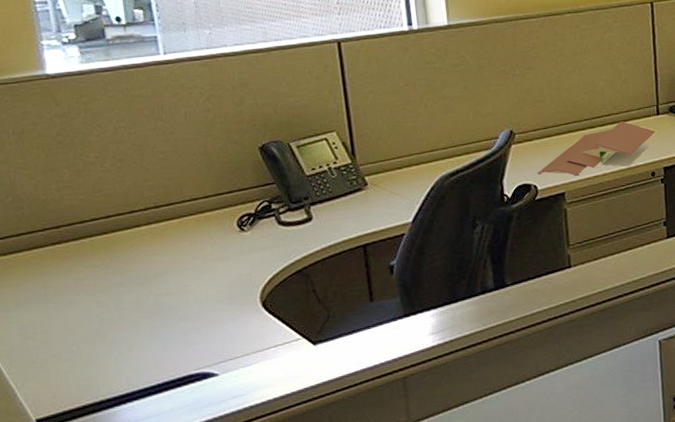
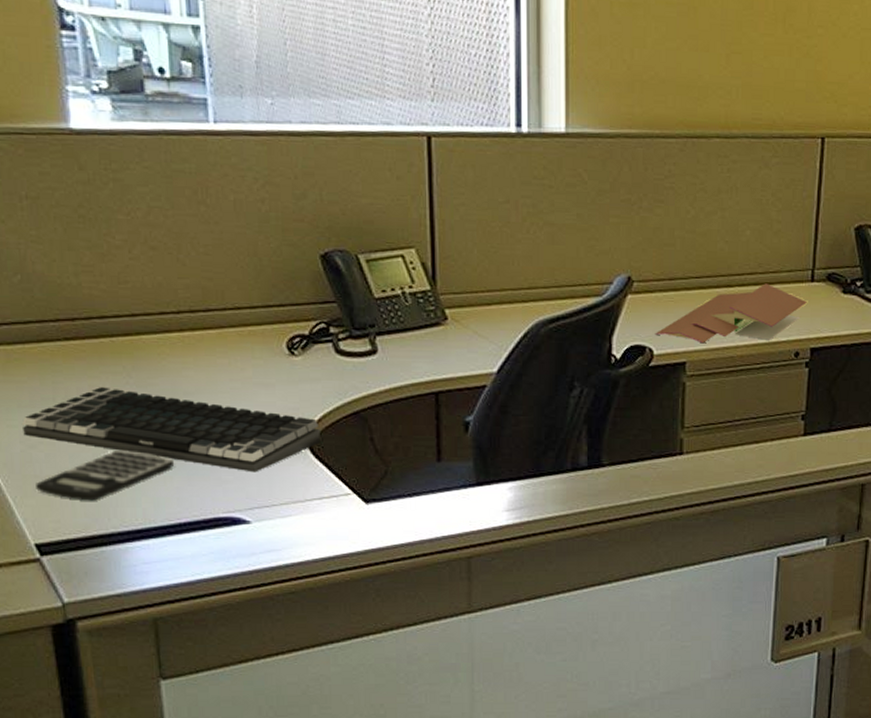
computer keyboard: none [20,279,272,333] -> present [22,387,320,473]
calculator: none [34,329,151,377] -> present [36,449,175,501]

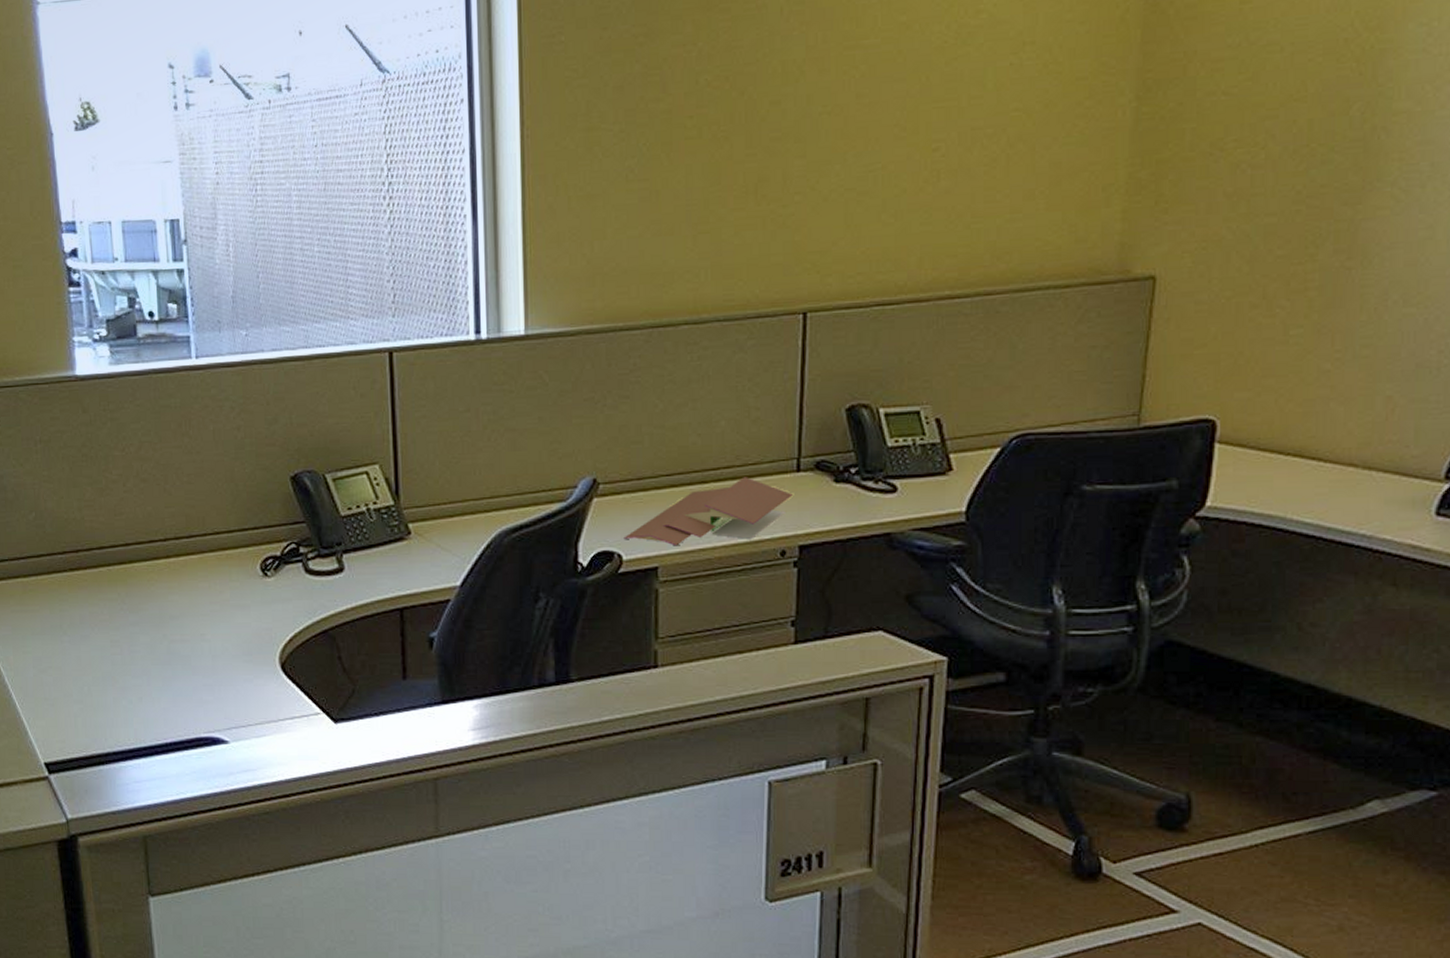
computer keyboard: present [22,387,320,473] -> none [35,614,292,693]
calculator: present [36,449,175,501] -> none [45,672,162,722]

